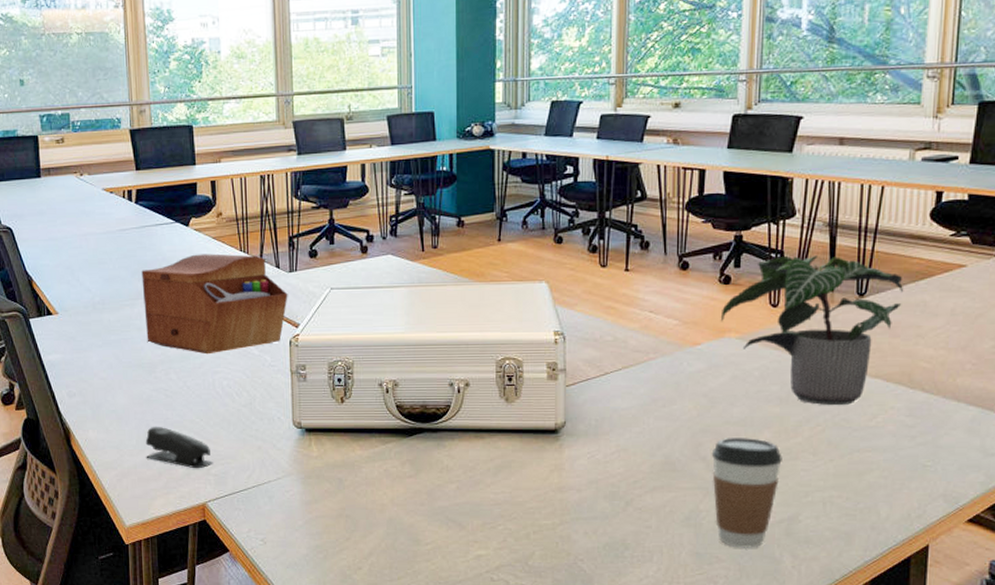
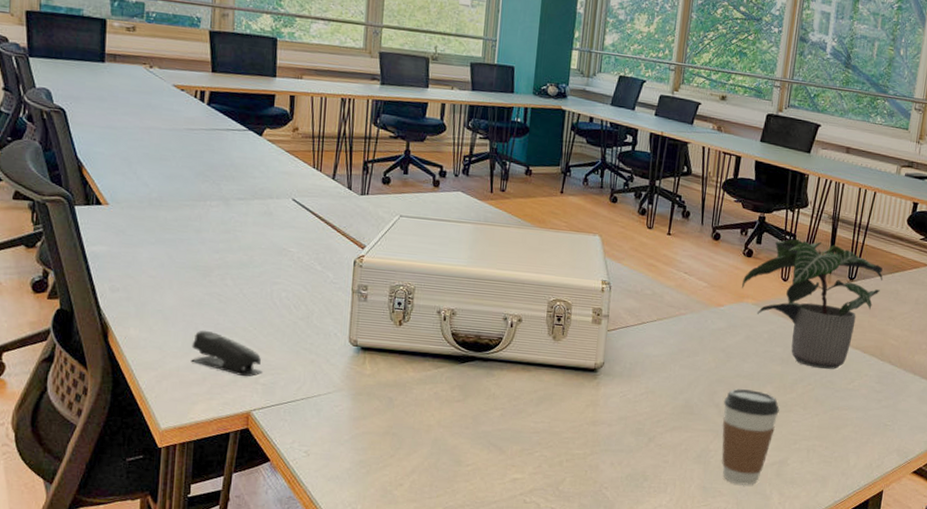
sewing box: present [141,253,288,355] -> none [205,164,357,265]

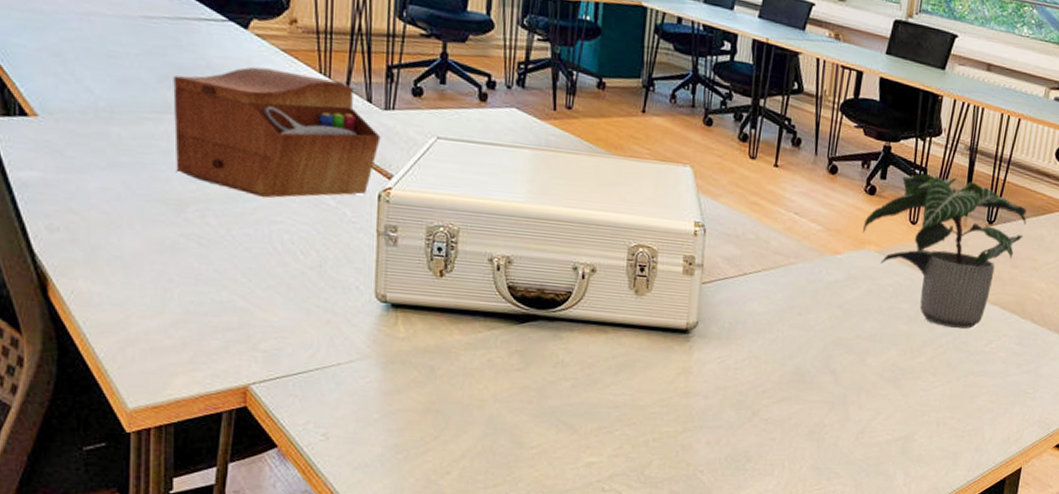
stapler: present [191,330,263,377] -> none [164,282,262,342]
sewing box: none [205,164,357,265] -> present [173,66,381,198]
coffee cup: present [721,388,779,485] -> none [837,351,906,465]

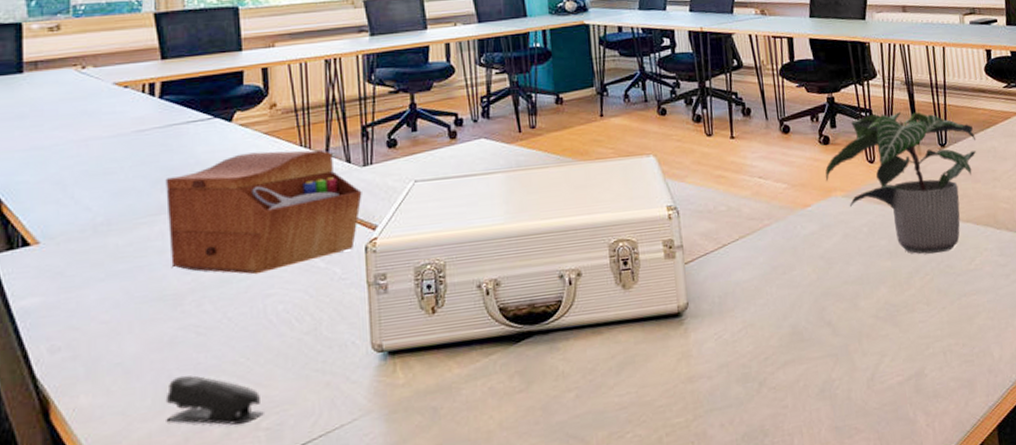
stapler: none [164,282,262,342] -> present [165,375,264,426]

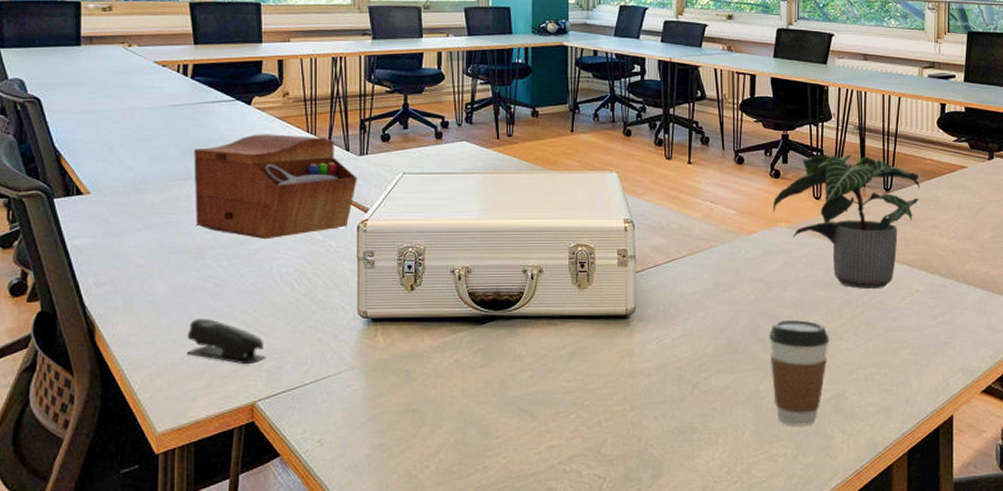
coffee cup: none [835,295,901,415] -> present [768,319,829,426]

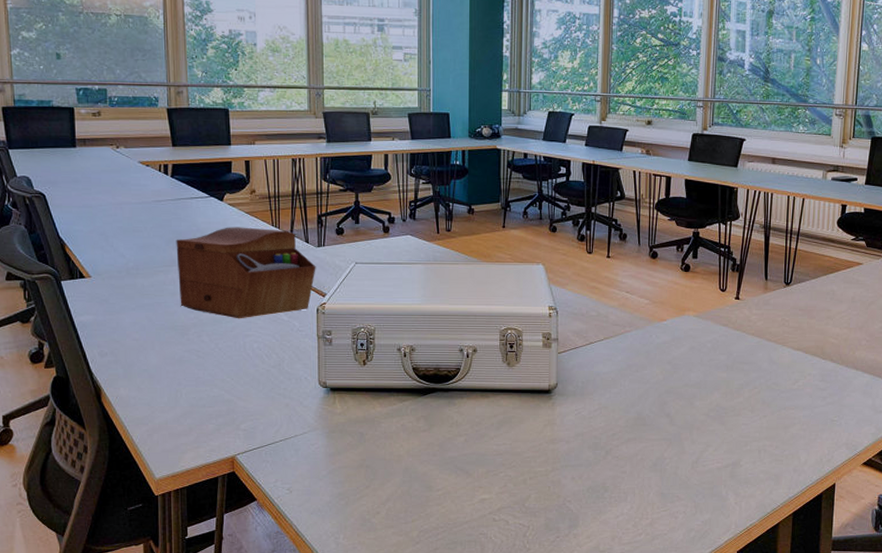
stapler: present [187,318,266,365] -> none [177,384,243,425]
coffee cup: present [768,319,829,426] -> none [674,397,728,489]
potted plant: present [772,155,921,290] -> none [681,251,819,373]

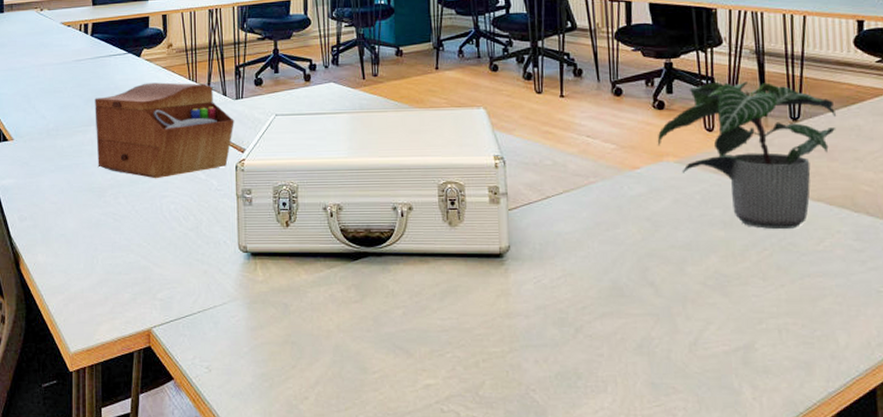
potted plant: none [681,251,819,373] -> present [657,82,837,230]

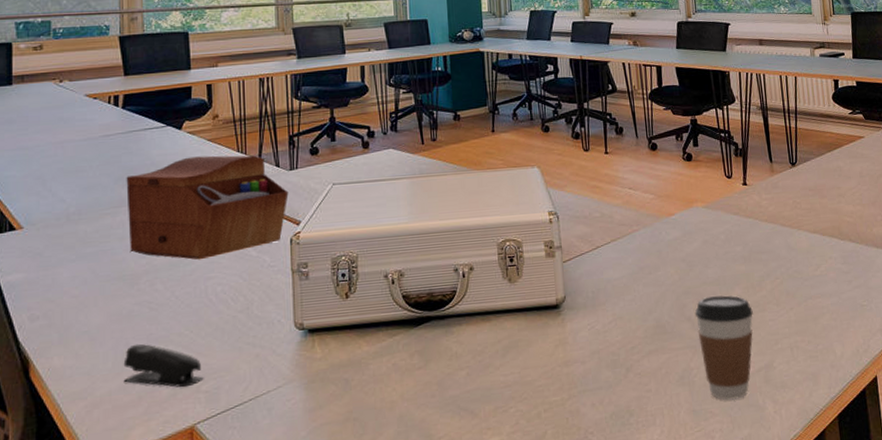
stapler: none [93,250,159,294] -> present [123,343,204,388]
potted plant: present [657,82,837,230] -> none [687,134,824,261]
coffee cup: none [659,261,732,378] -> present [694,295,753,401]

